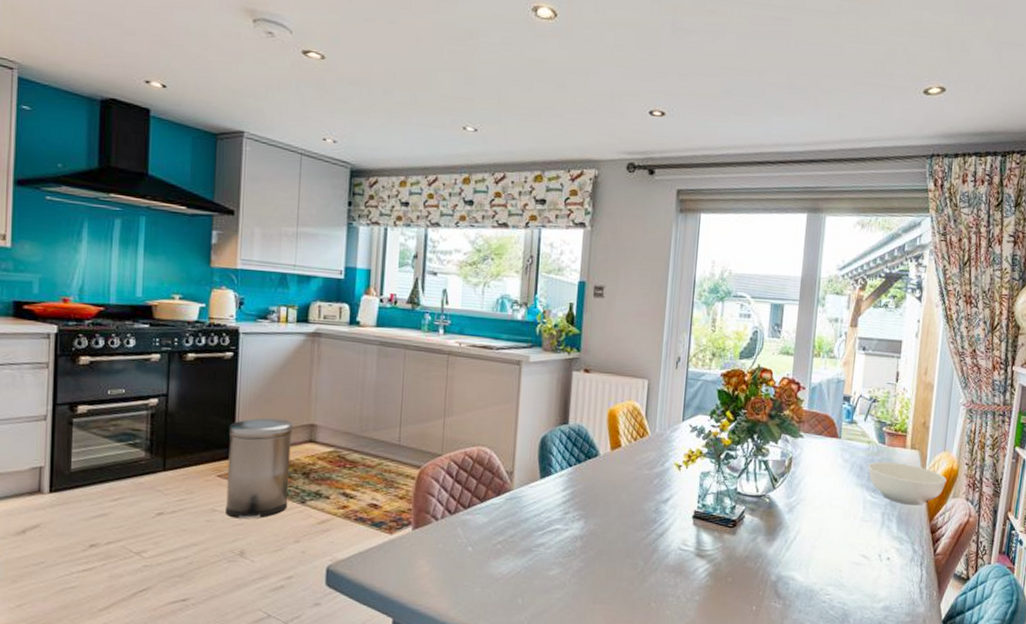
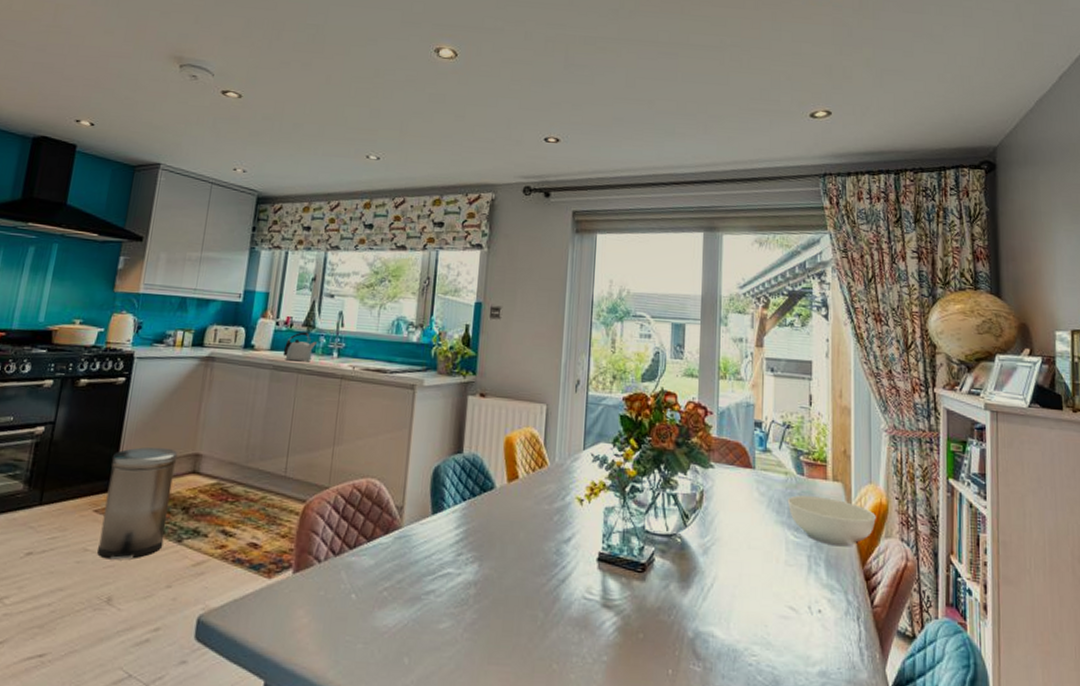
kettle: none [389,309,423,339] -> present [283,332,318,362]

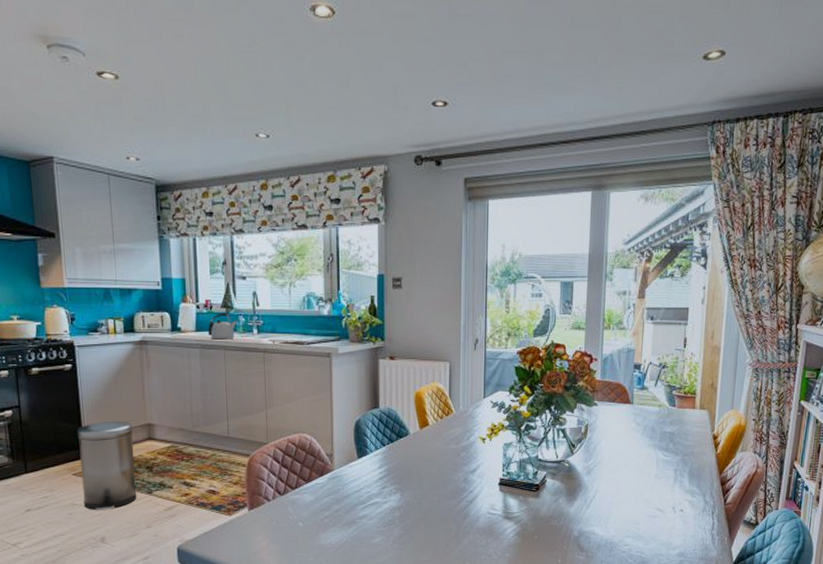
bowl: present [787,495,876,547] -> none [659,423,735,461]

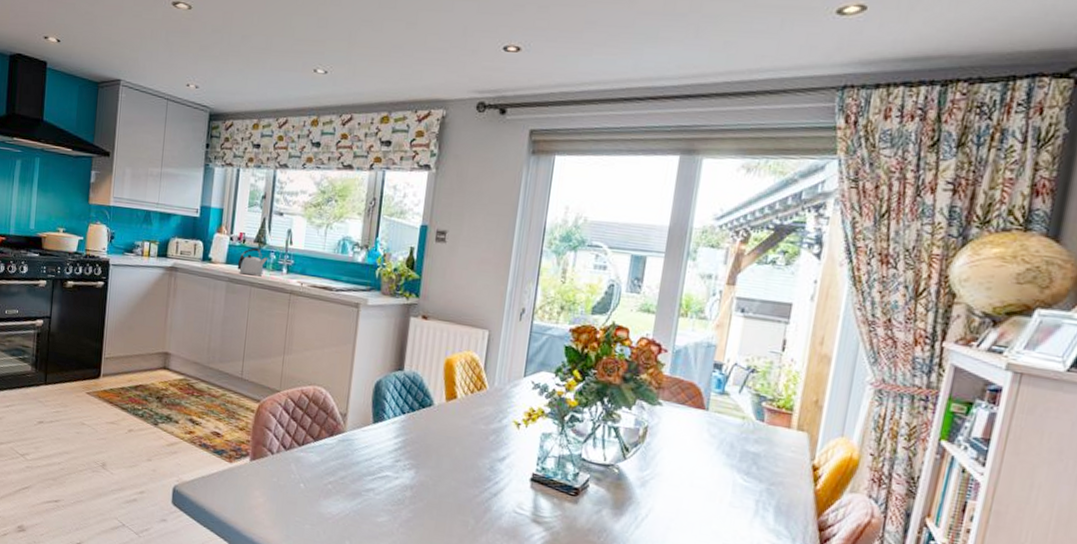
pedal bin: present [76,420,137,511] -> none [92,343,151,436]

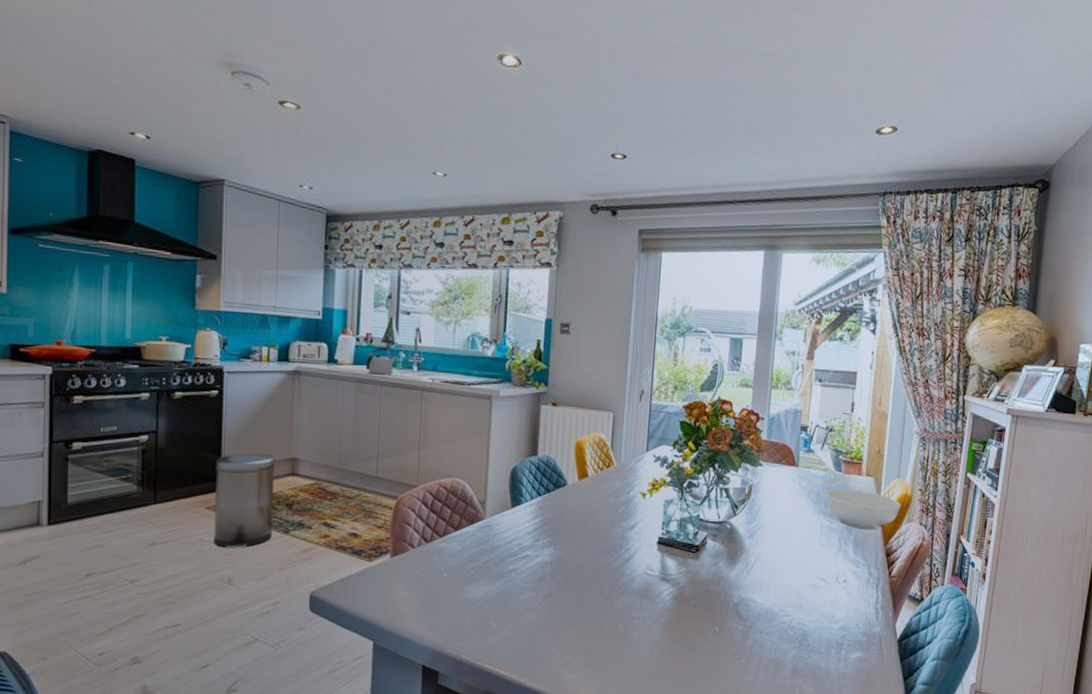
pedal bin: none [92,343,151,436] -> present [214,452,276,549]
bowl: none [740,440,843,497] -> present [824,488,901,530]

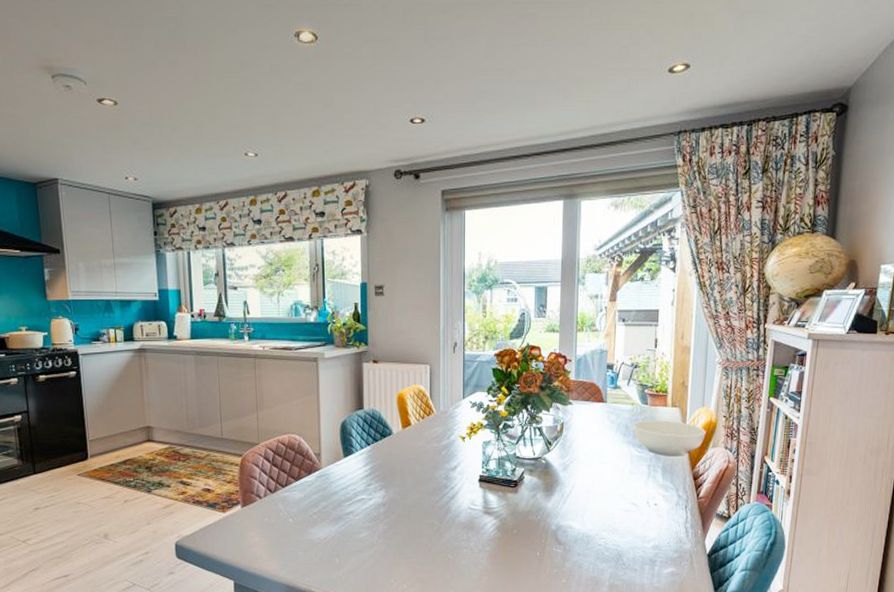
pedal bin: present [214,452,276,549] -> none [81,424,137,509]
kettle: present [365,347,398,375] -> none [202,321,230,347]

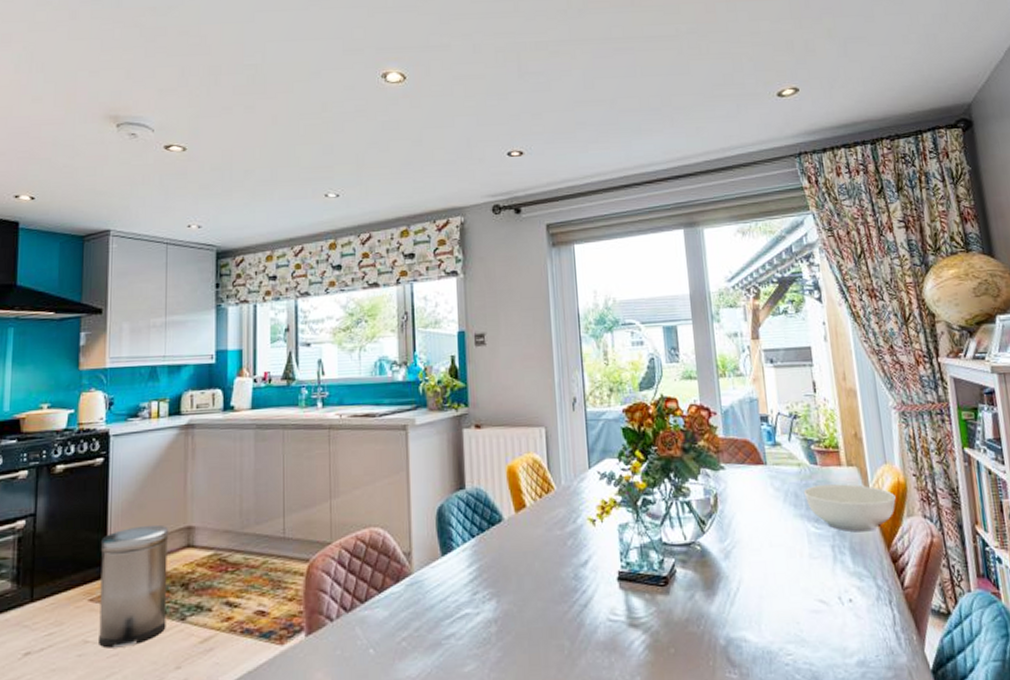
pedal bin: none [81,424,137,509] -> present [99,524,169,650]

